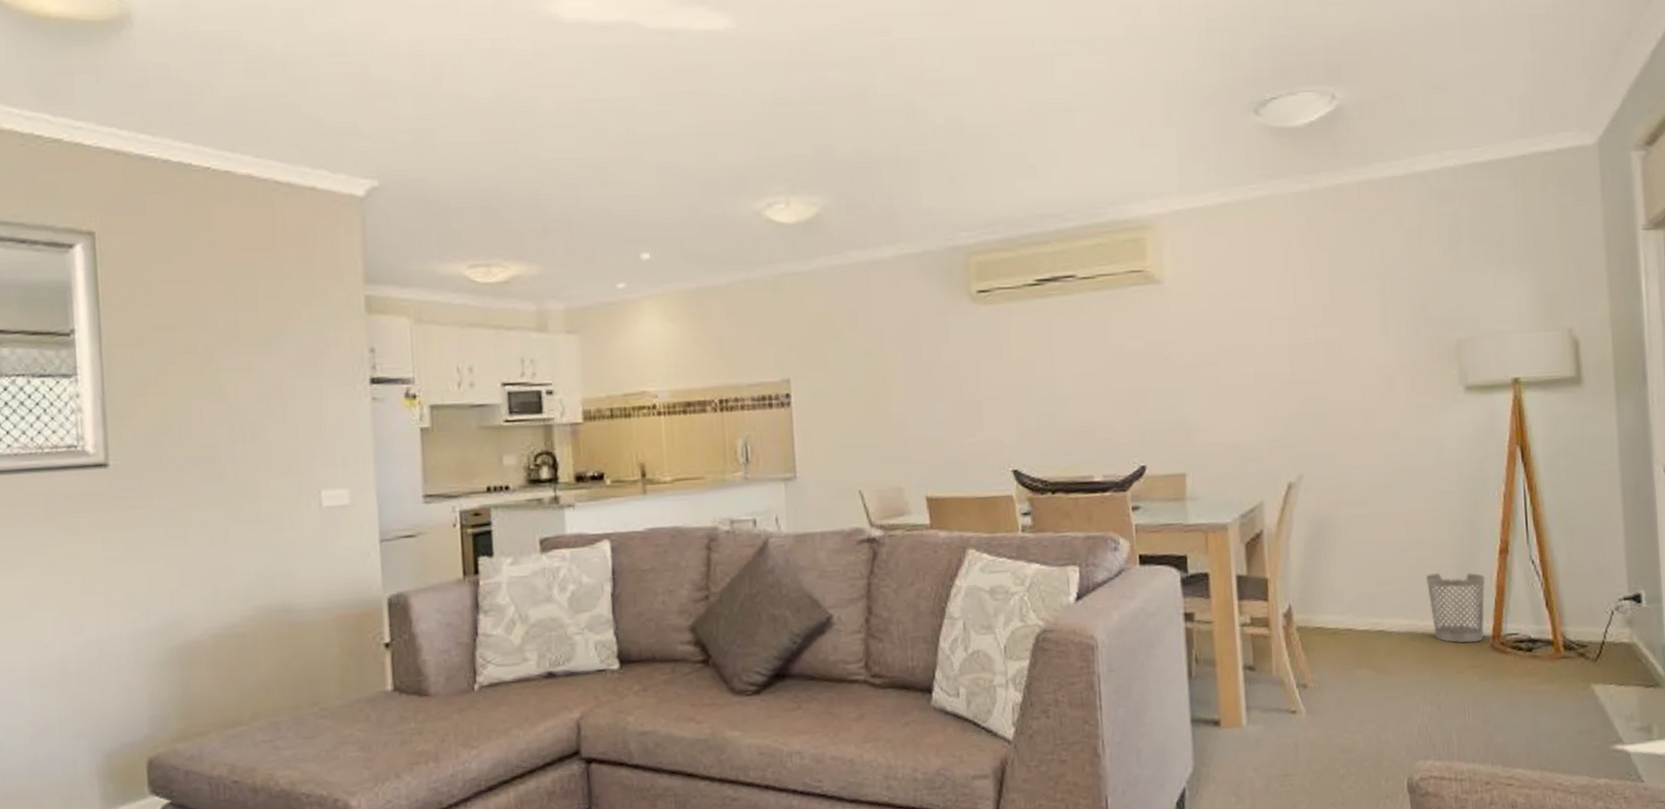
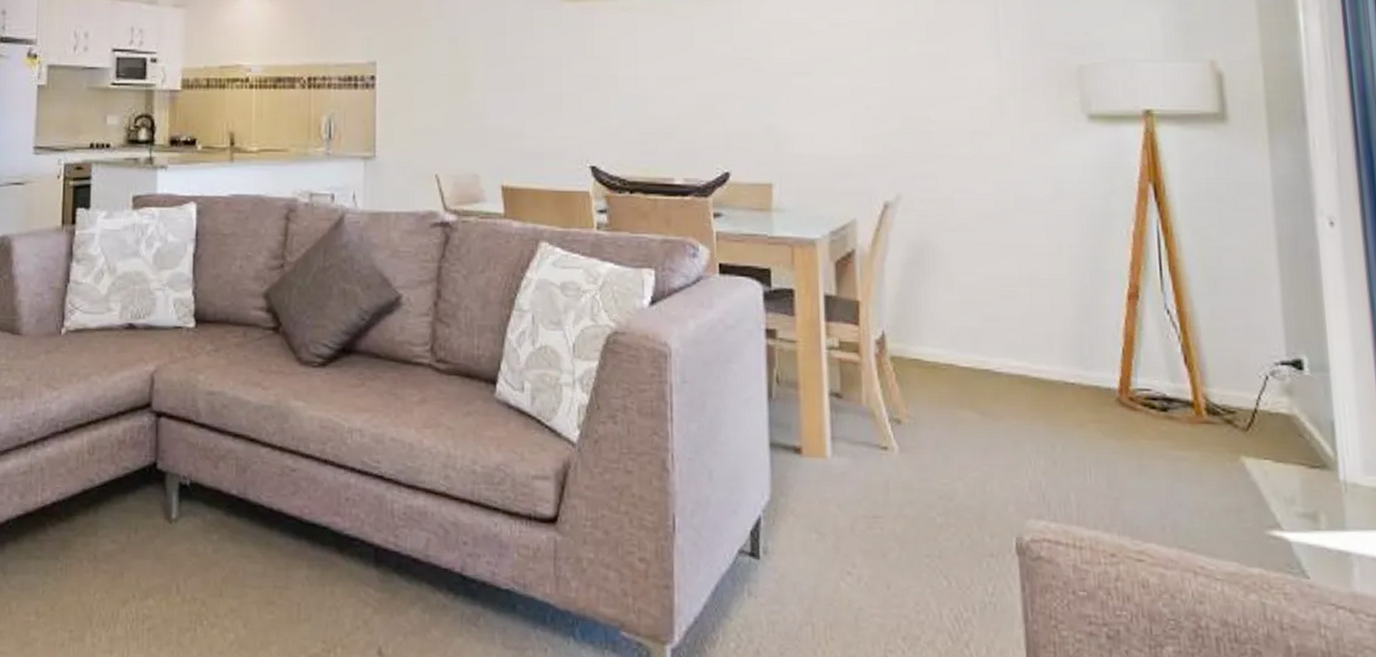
wastebasket: present [1426,572,1485,643] -> none [1041,312,1111,394]

